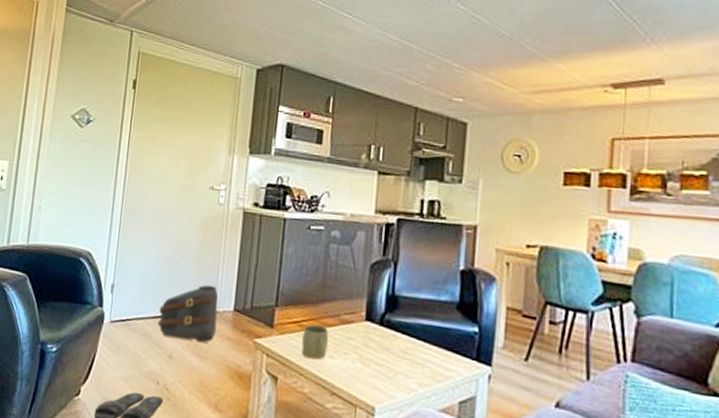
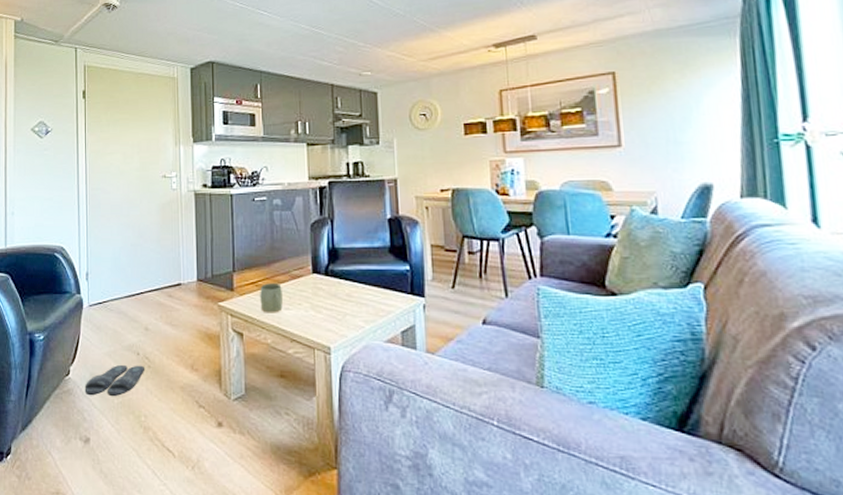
backpack: present [157,284,219,343] -> none [131,261,184,313]

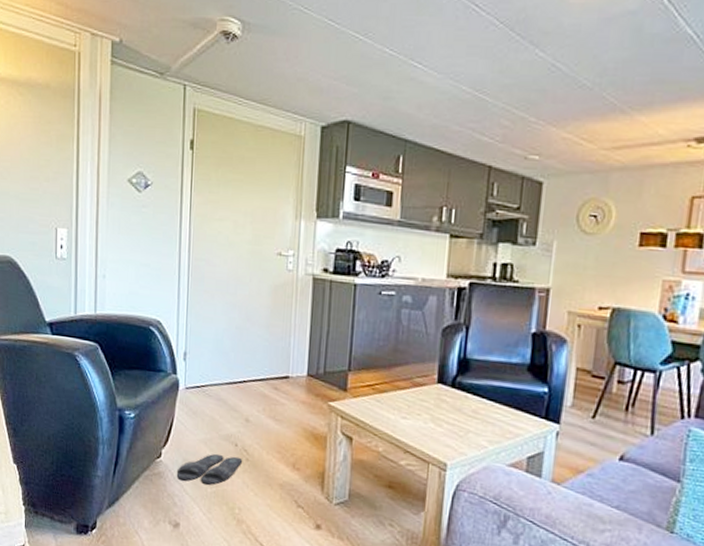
mug: present [260,283,284,313] -> none [375,388,402,421]

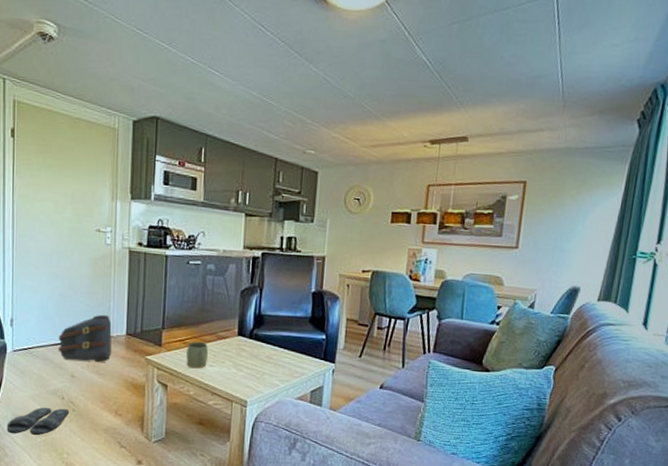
backpack: none [232,351,292,407] -> present [57,314,112,363]
mug: none [375,388,402,421] -> present [186,342,209,369]

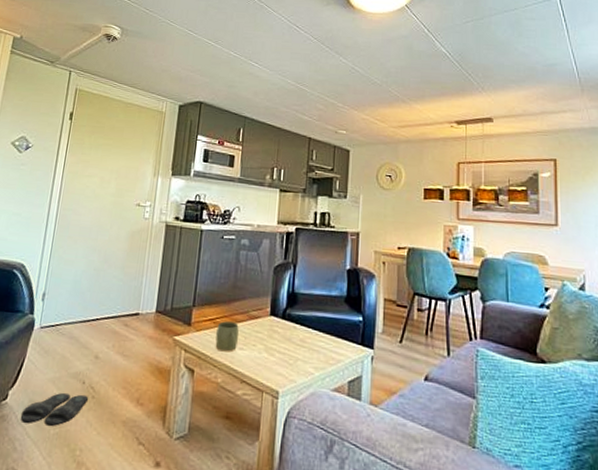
backpack: present [57,314,112,363] -> none [85,290,142,343]

